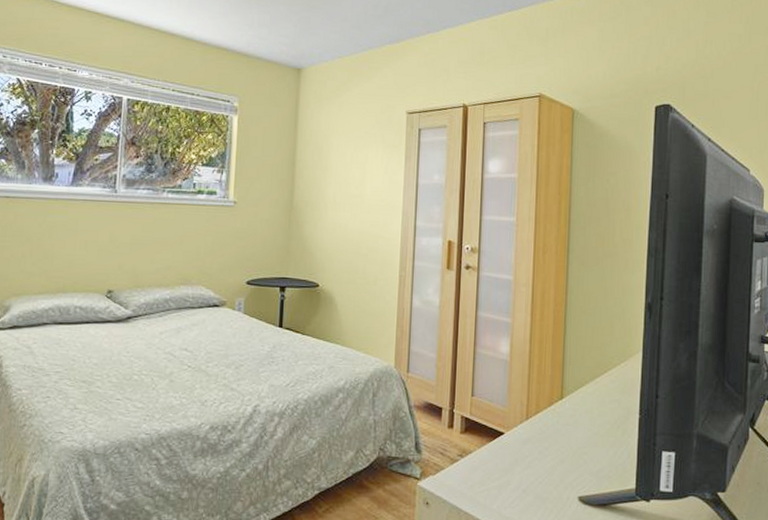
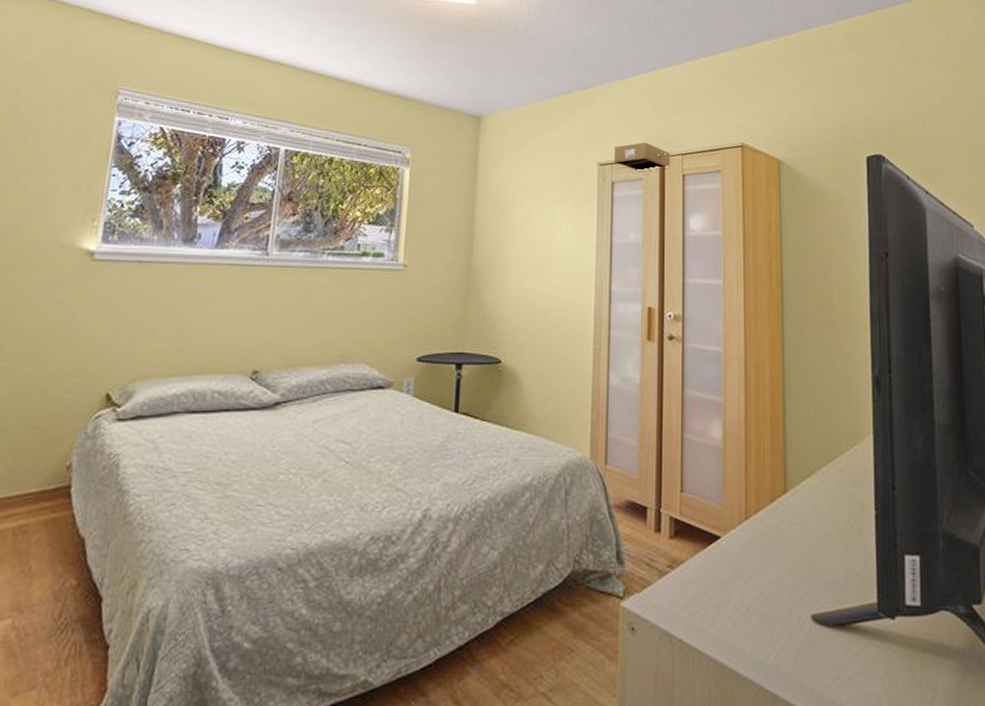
box: none [422,92,474,120] -> present [614,142,671,172]

